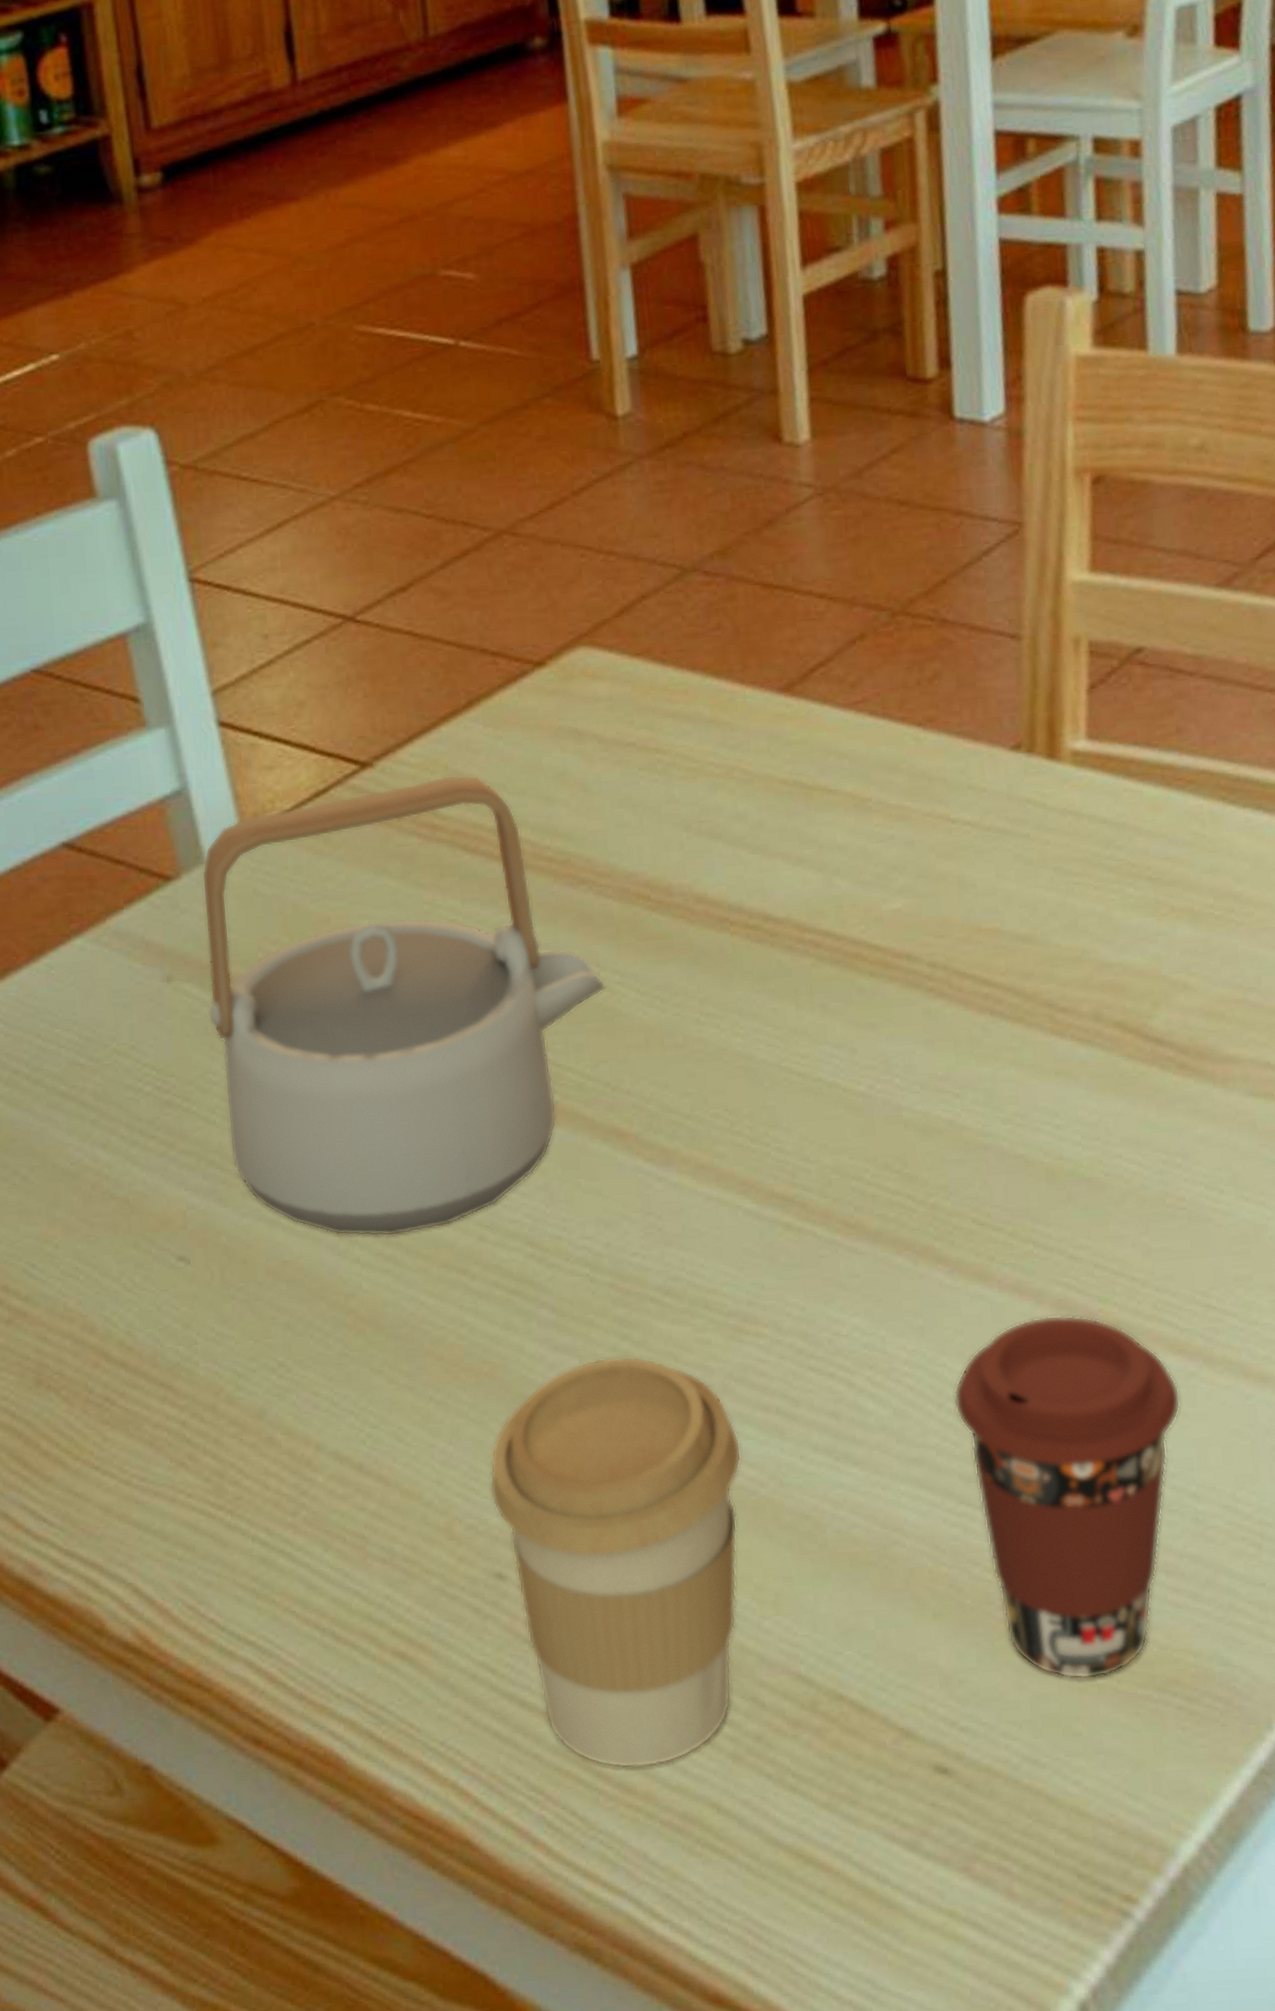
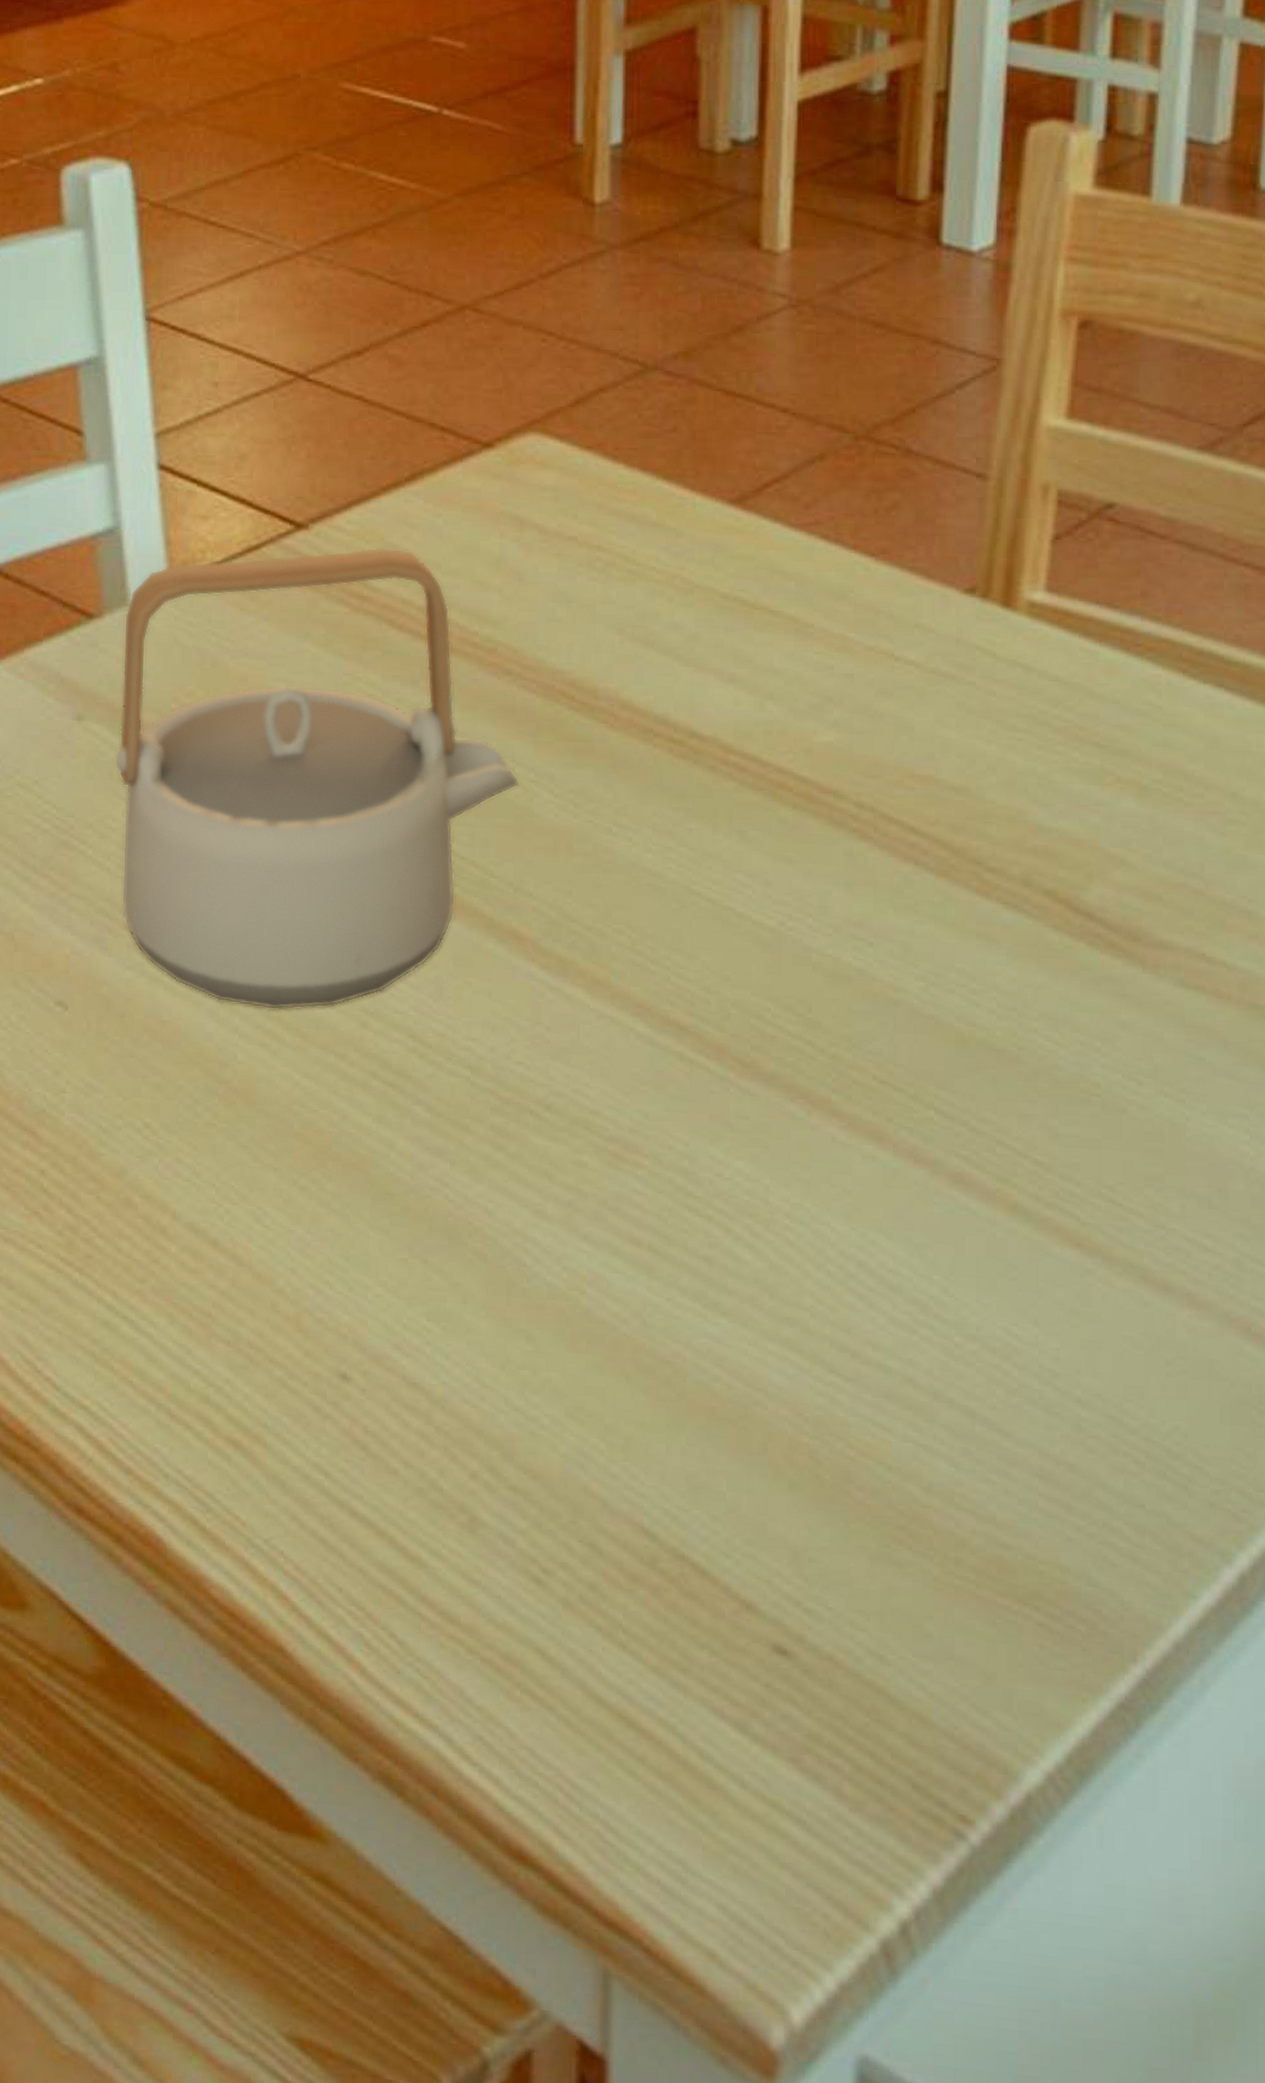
coffee cup: present [489,1356,742,1768] -> none [344,1165,607,1600]
coffee cup: present [953,1315,1181,1680] -> none [834,1188,1074,1579]

